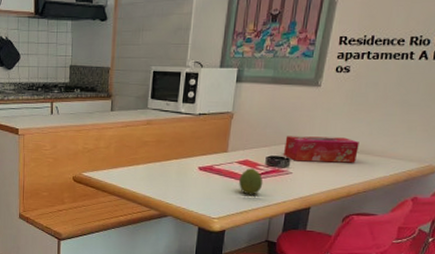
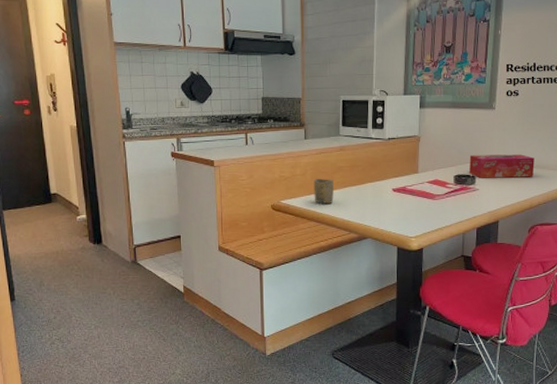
cup: none [116,152,138,178] -> present [314,178,334,204]
fruit: present [239,168,263,195] -> none [431,187,454,213]

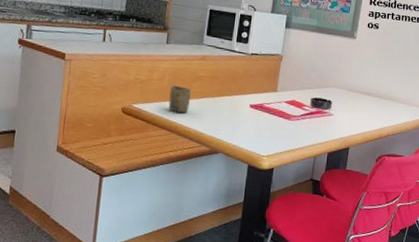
tissue box: present [469,154,535,178] -> none [326,80,388,109]

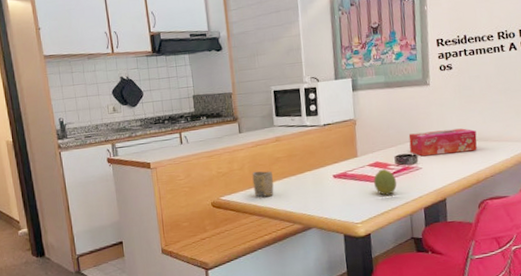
fruit: none [287,108,309,134] -> present [374,169,397,196]
tissue box: none [326,80,388,109] -> present [408,128,477,157]

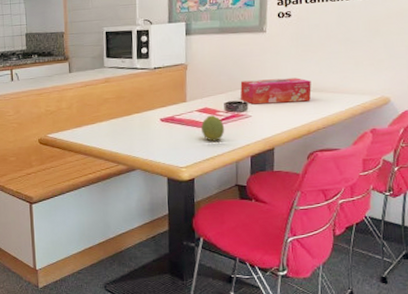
cup: present [252,171,274,197] -> none [80,111,101,136]

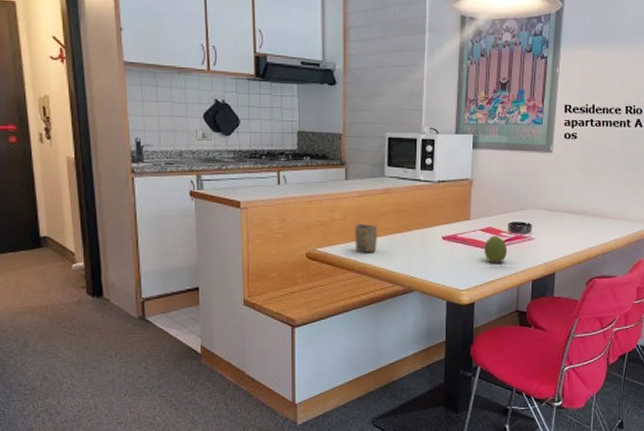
cup: none [80,111,101,136] -> present [355,223,377,252]
tissue box: present [240,77,312,105] -> none [525,201,593,227]

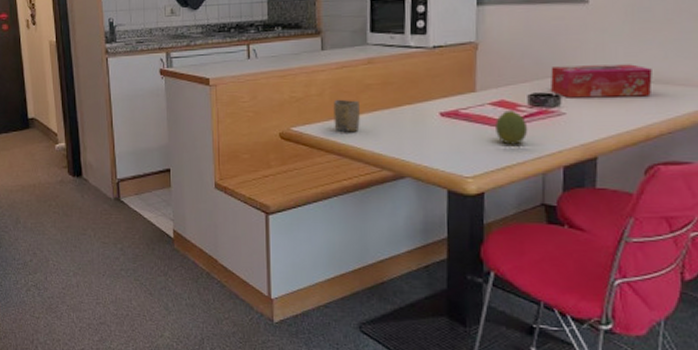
tissue box: none [525,201,593,227] -> present [551,64,653,98]

